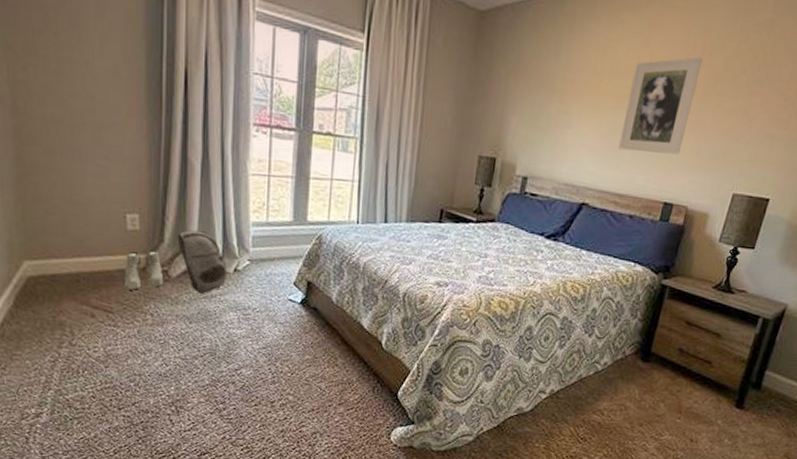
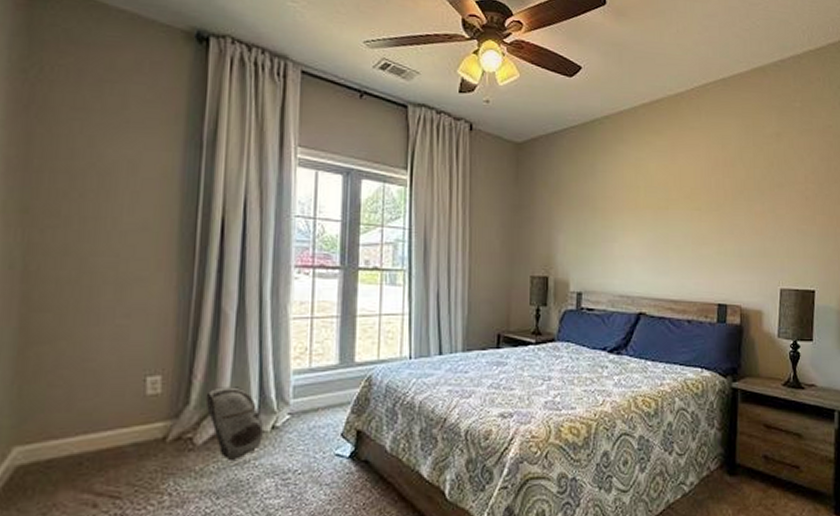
boots: present [125,249,163,290] -> none [138,414,186,467]
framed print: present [618,57,703,155] -> none [665,168,726,258]

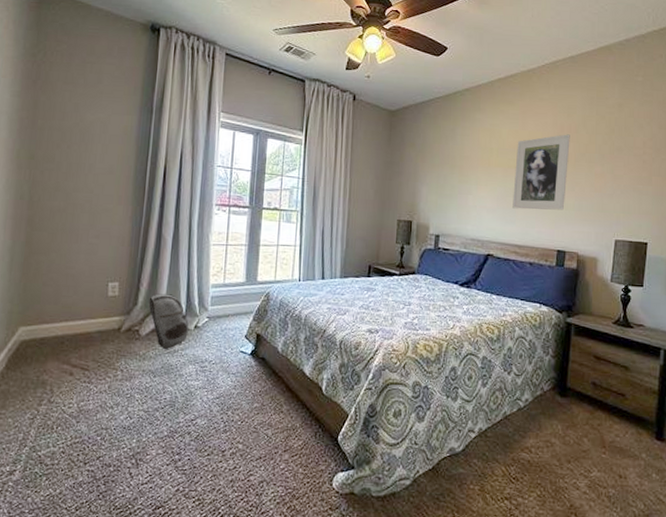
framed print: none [665,168,726,258] -> present [512,134,570,210]

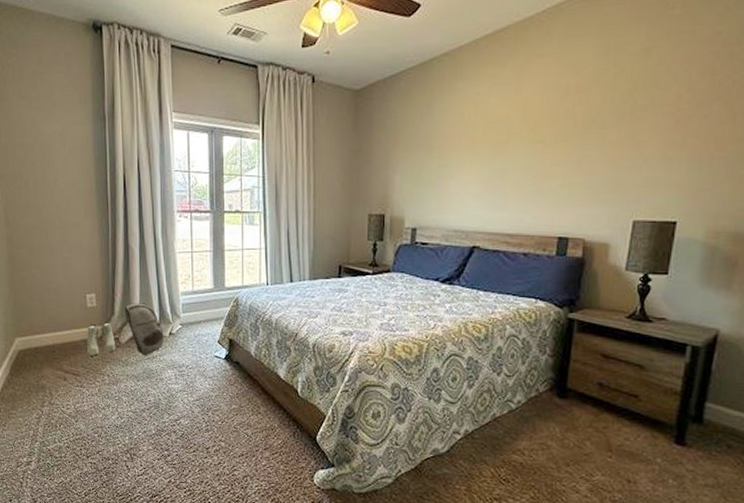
boots: none [101,312,134,349] -> present [87,321,115,356]
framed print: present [512,134,570,210] -> none [503,96,578,192]

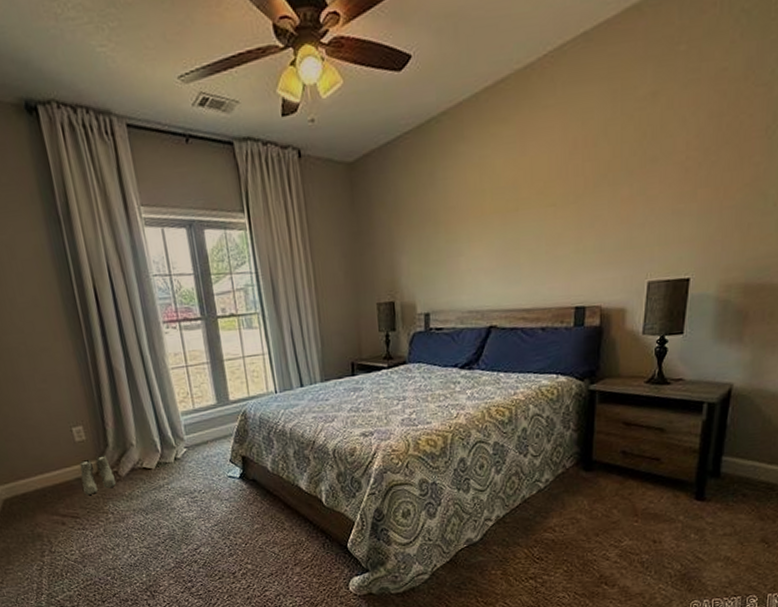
backpack: present [124,303,165,356] -> none [119,429,170,487]

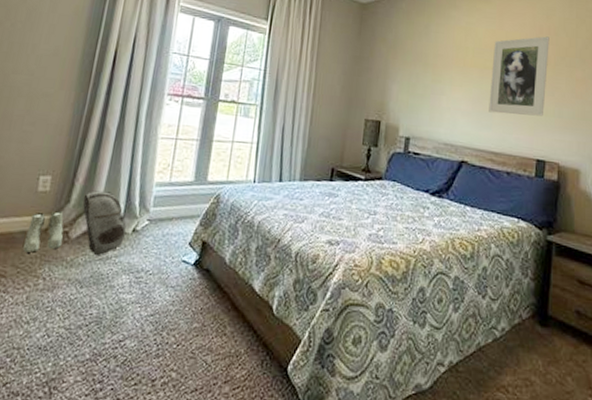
backpack: none [119,429,170,487] -> present [82,190,127,257]
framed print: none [515,150,587,265] -> present [489,36,550,117]

